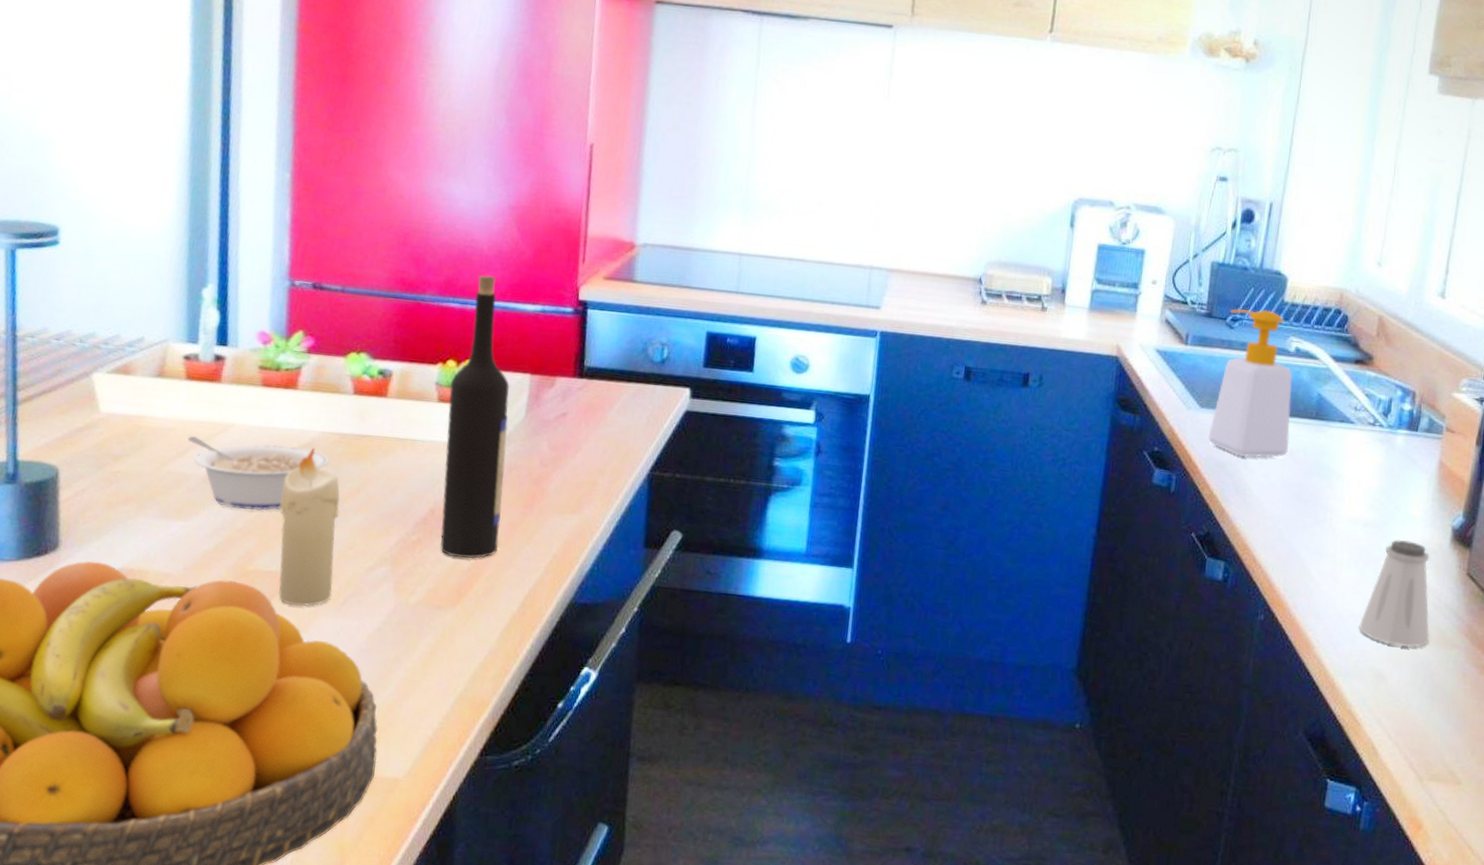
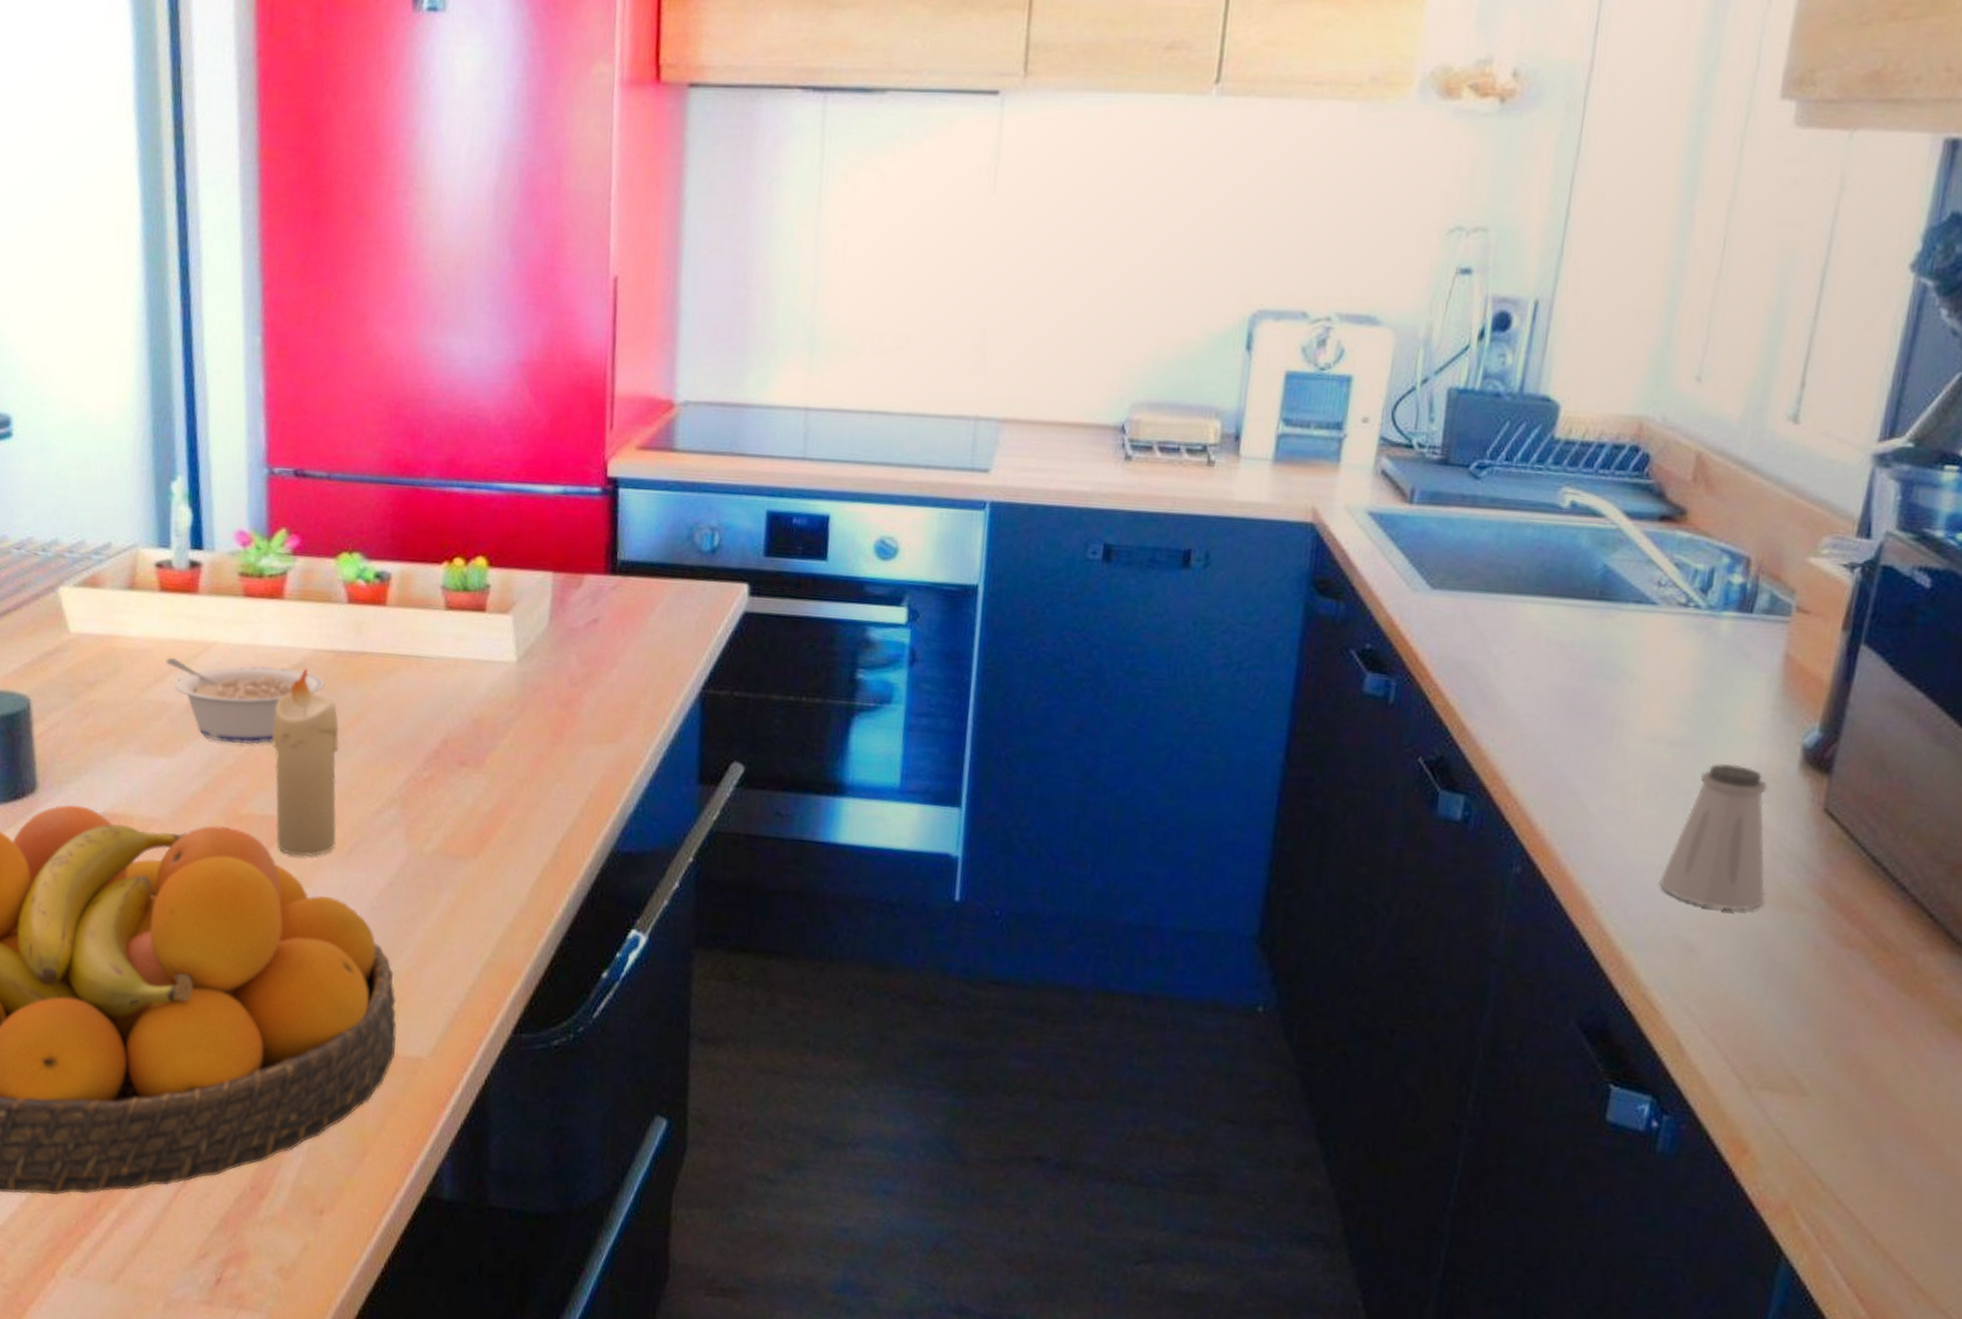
wine bottle: present [440,275,510,559] -> none [455,451,529,799]
soap bottle: present [1208,308,1293,458] -> none [1442,450,1566,655]

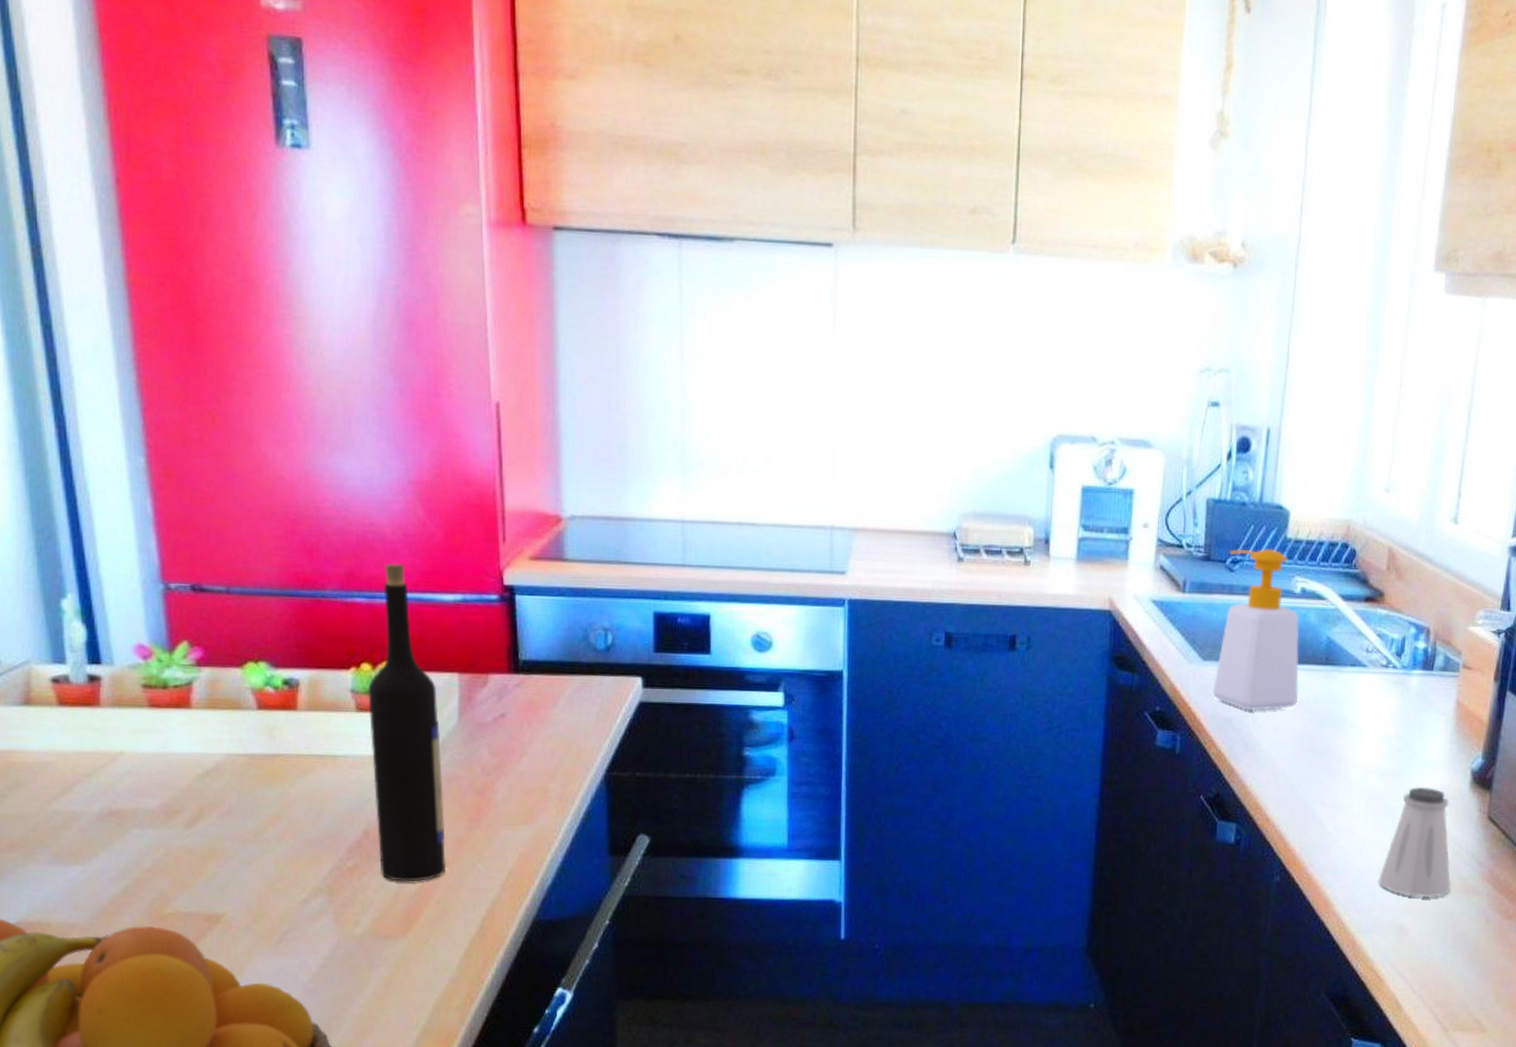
legume: present [166,657,325,745] -> none [71,768,241,848]
candle: present [272,668,339,857] -> none [191,772,265,948]
wine bottle: none [455,451,529,799] -> present [368,563,447,882]
soap bottle: none [1442,450,1566,655] -> present [1212,548,1300,711]

